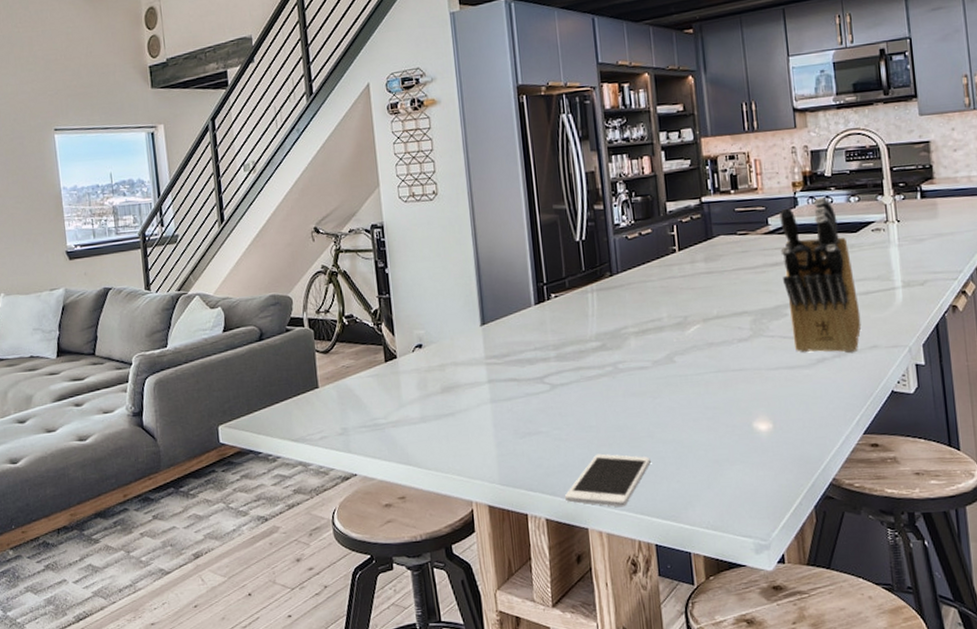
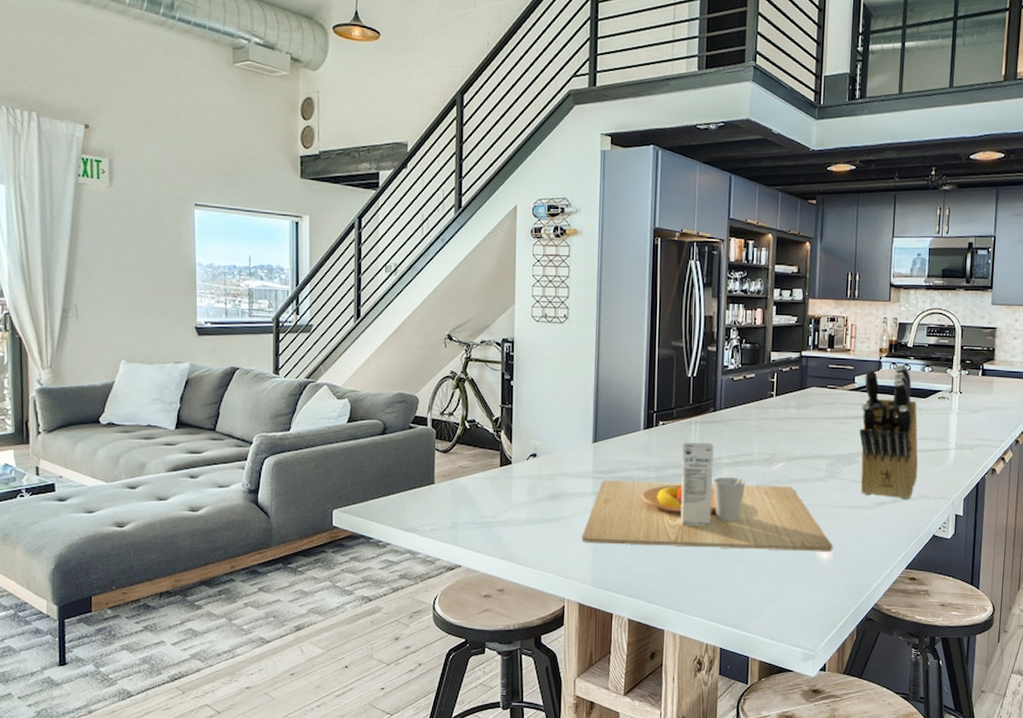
cutting board: none [482,311,772,437] -> present [581,442,833,552]
cell phone: present [564,453,651,507] -> none [647,566,726,614]

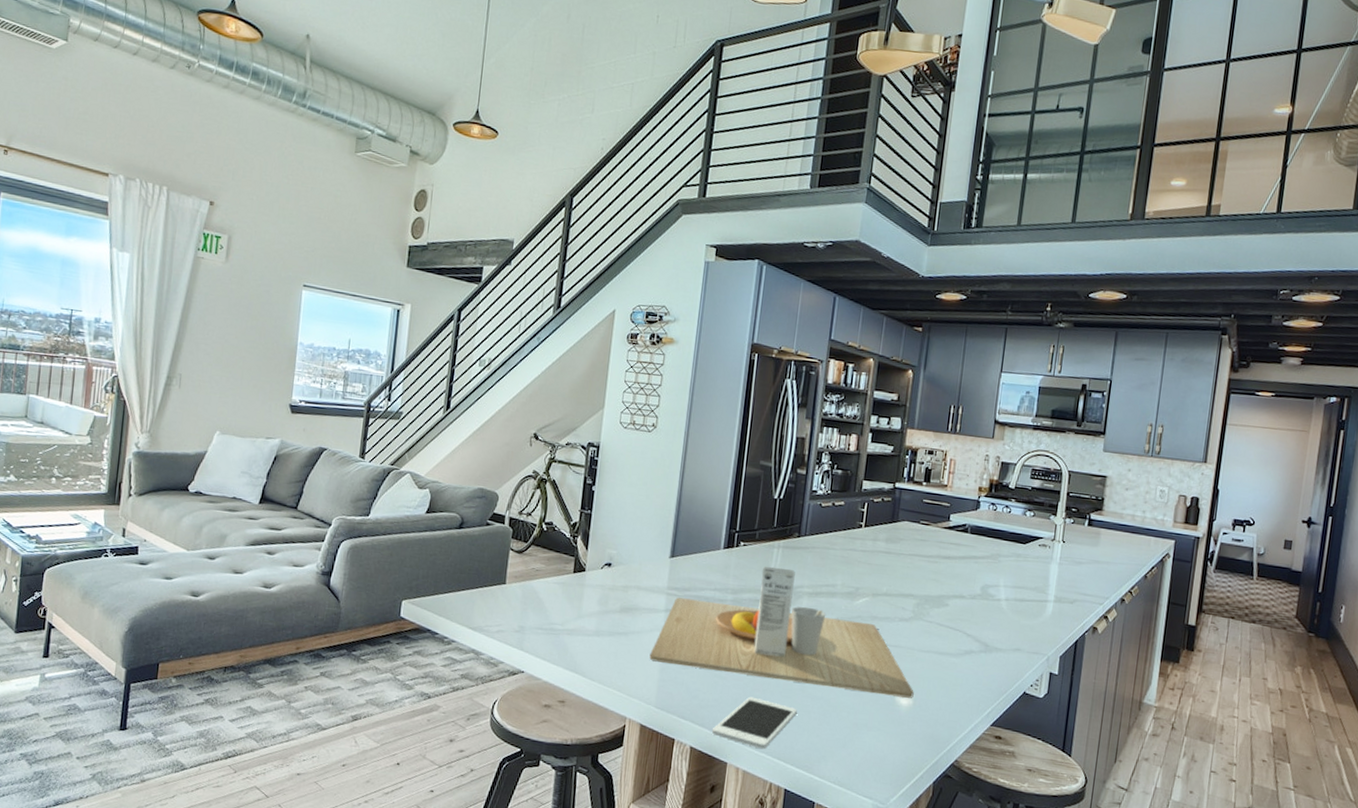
cell phone: none [647,566,726,614] -> present [711,696,797,750]
knife block: present [859,364,918,500] -> none [948,505,1016,652]

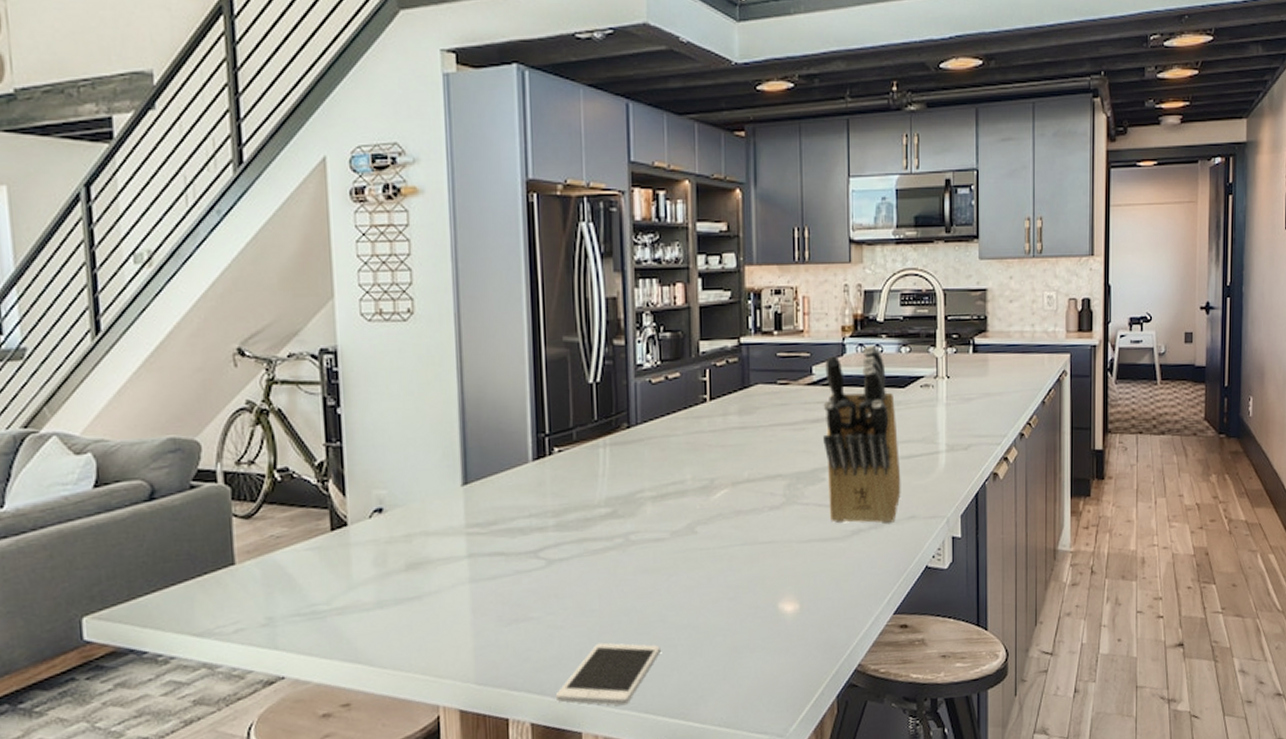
cutting board: present [649,566,914,698] -> none [456,470,799,626]
knife block: none [948,505,1016,652] -> present [823,344,901,525]

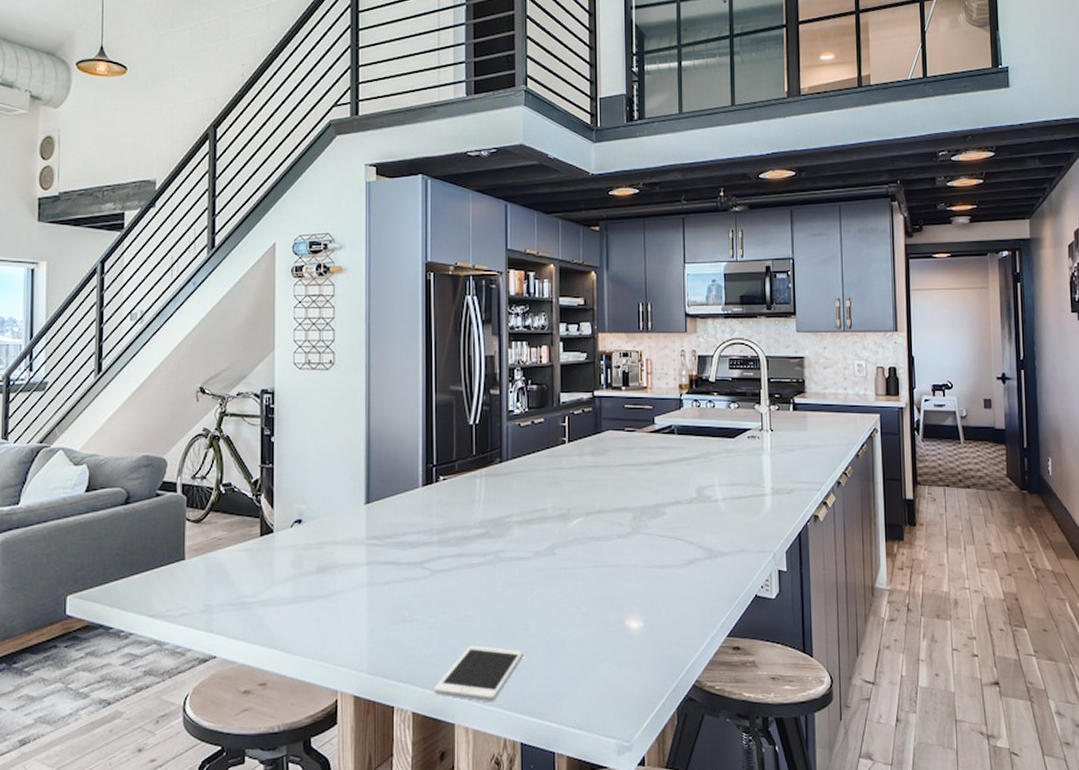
knife block: present [823,344,901,525] -> none [664,401,732,556]

